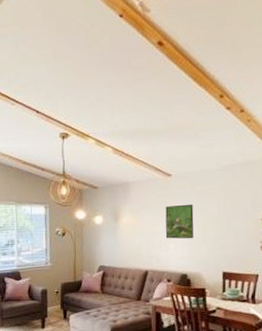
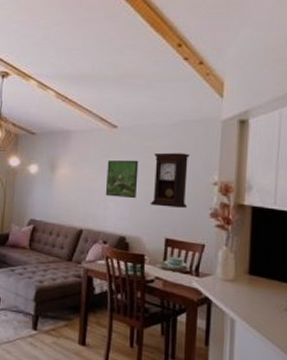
pendulum clock: none [206,194,240,244] -> present [150,152,190,208]

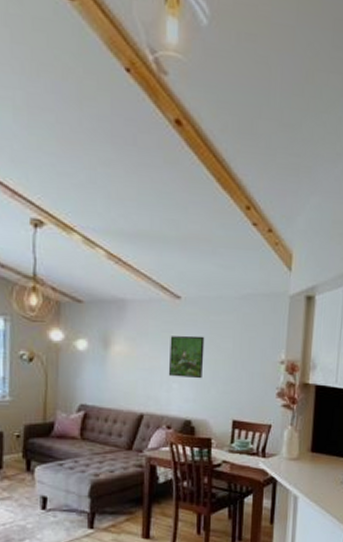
pendulum clock: present [150,152,190,208] -> none [216,328,258,388]

